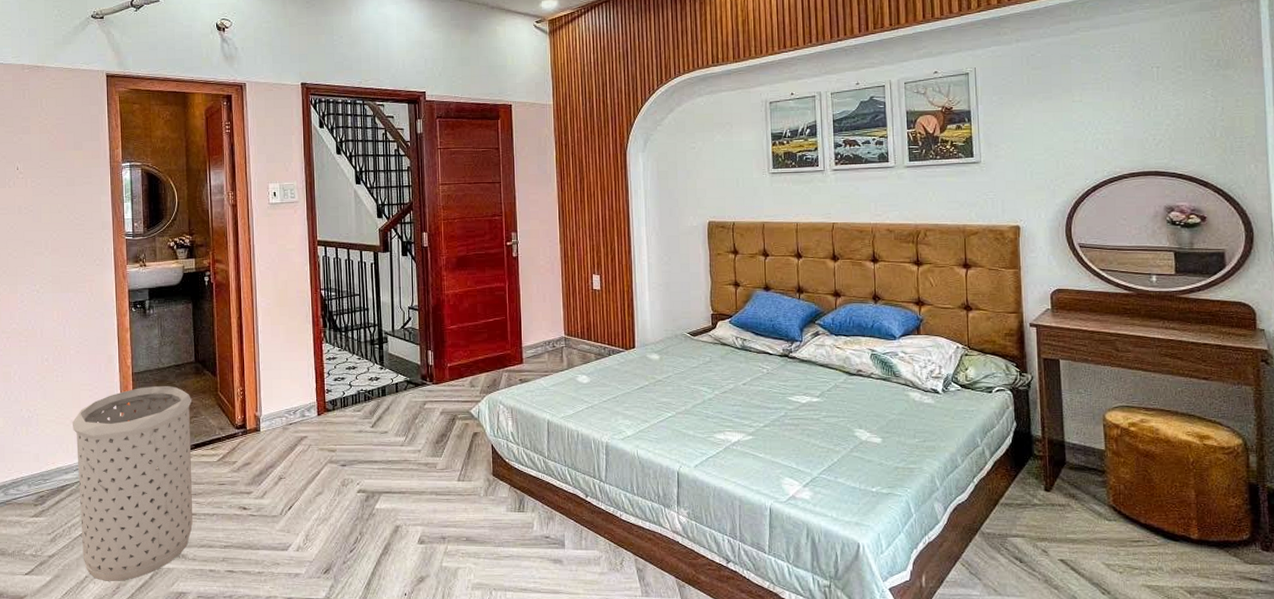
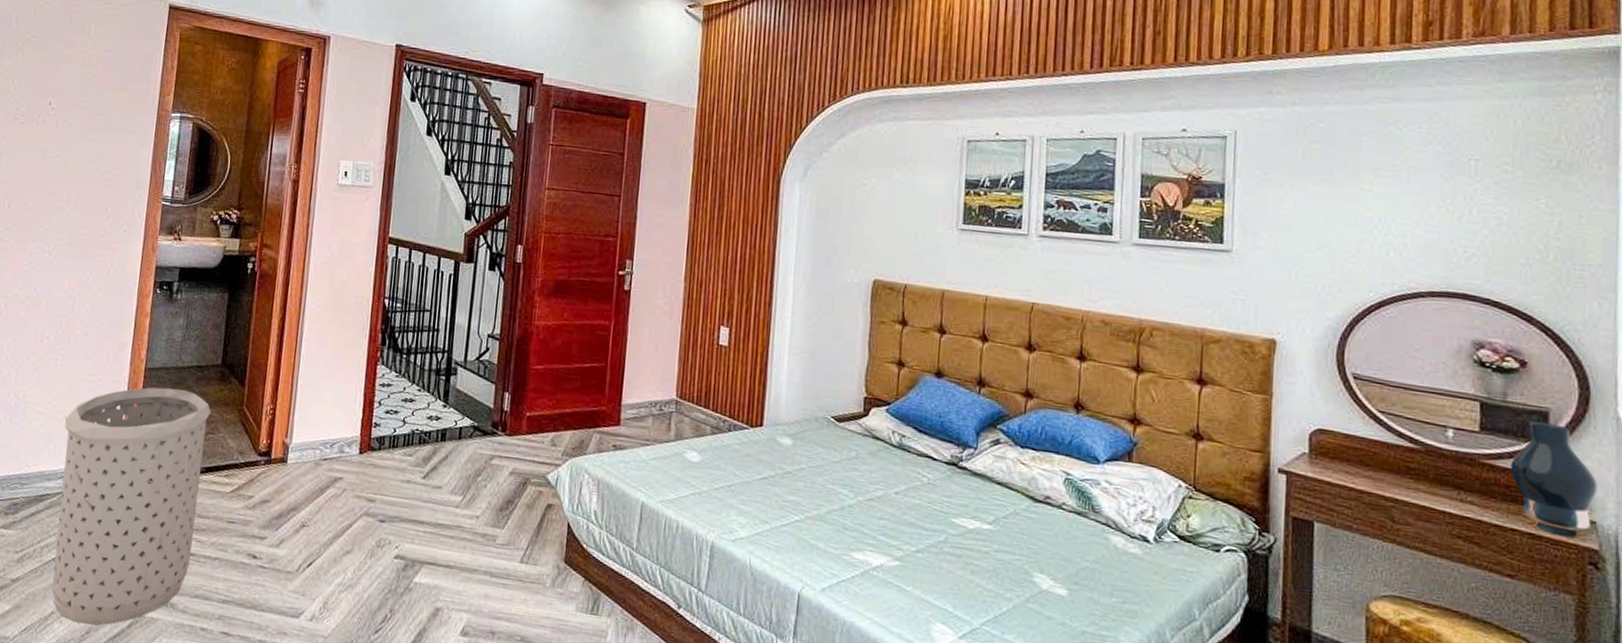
vase: none [1199,261,1264,343] -> present [1510,421,1598,537]

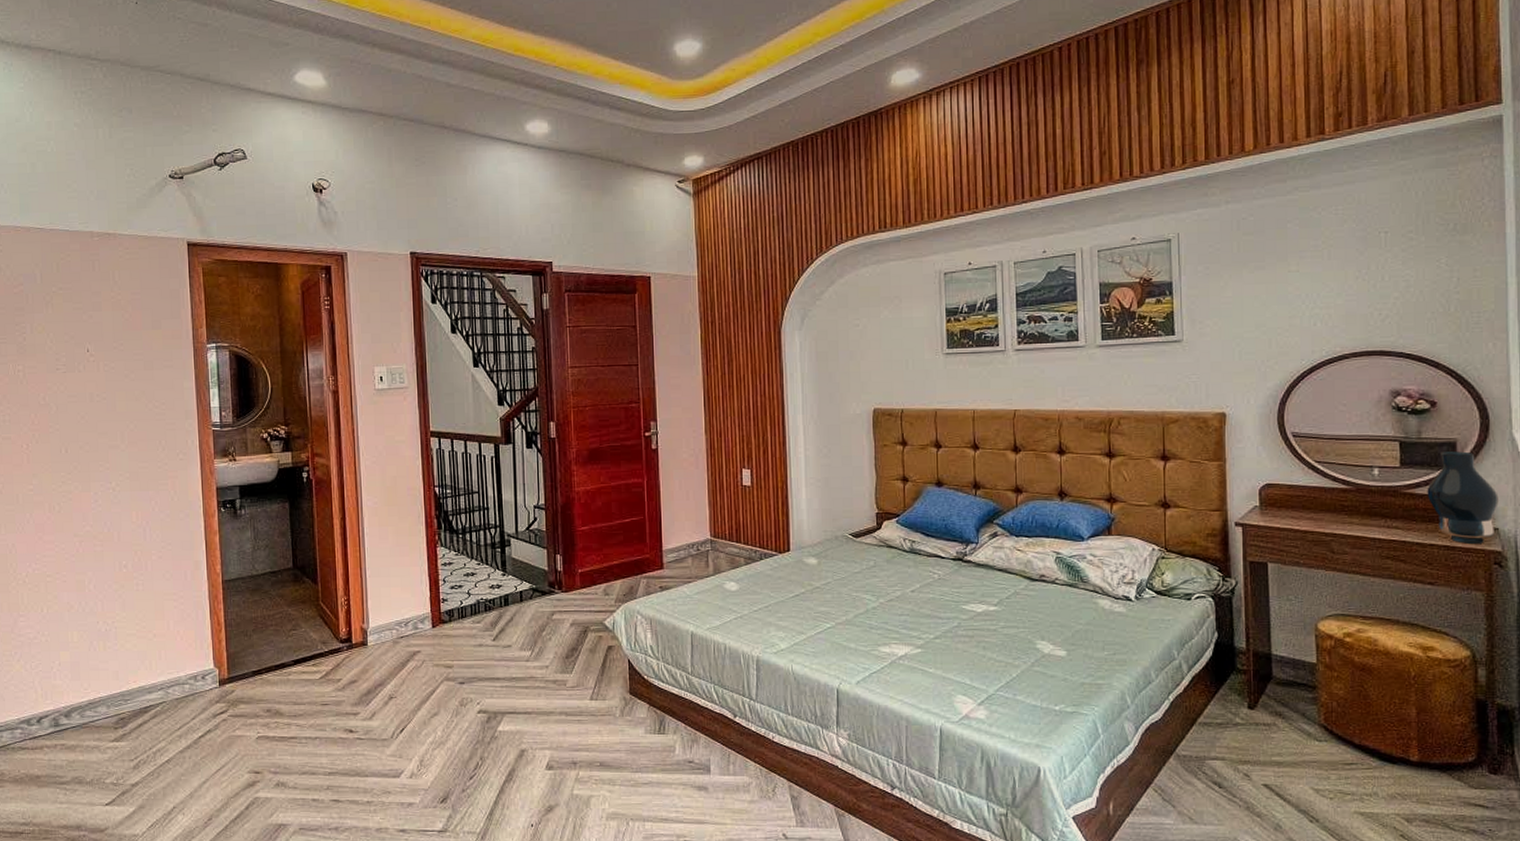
laundry basket: present [51,387,212,625] -> none [156,595,293,812]

